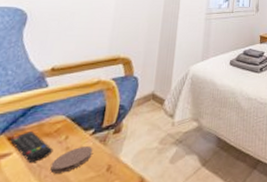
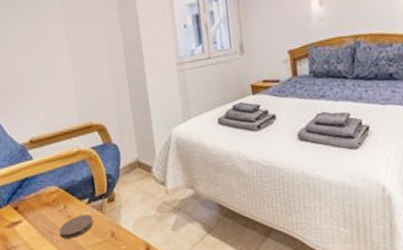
remote control: present [10,130,54,162] -> none [16,200,57,229]

